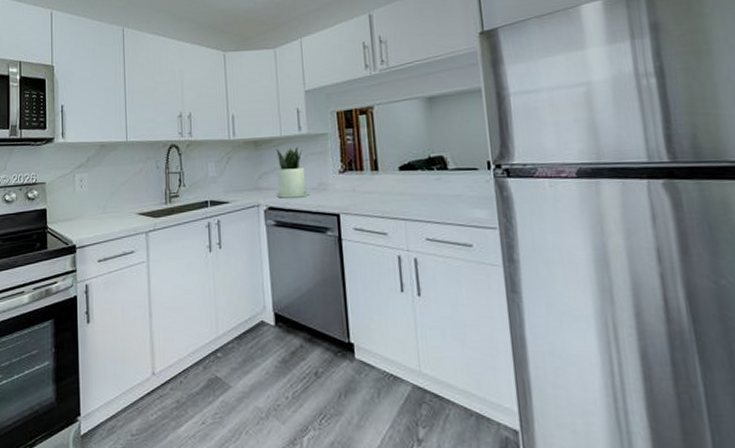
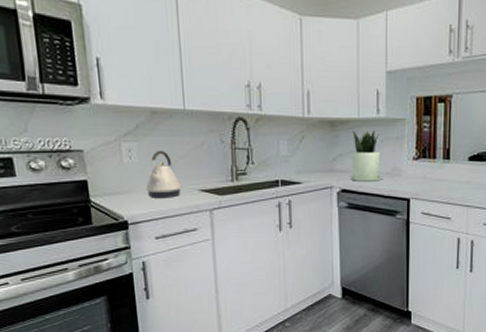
kettle: none [92,179,122,223] -> present [146,150,182,198]

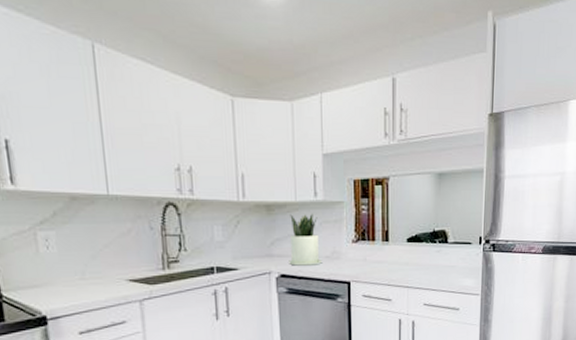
kettle: present [146,150,182,198] -> none [66,239,108,290]

